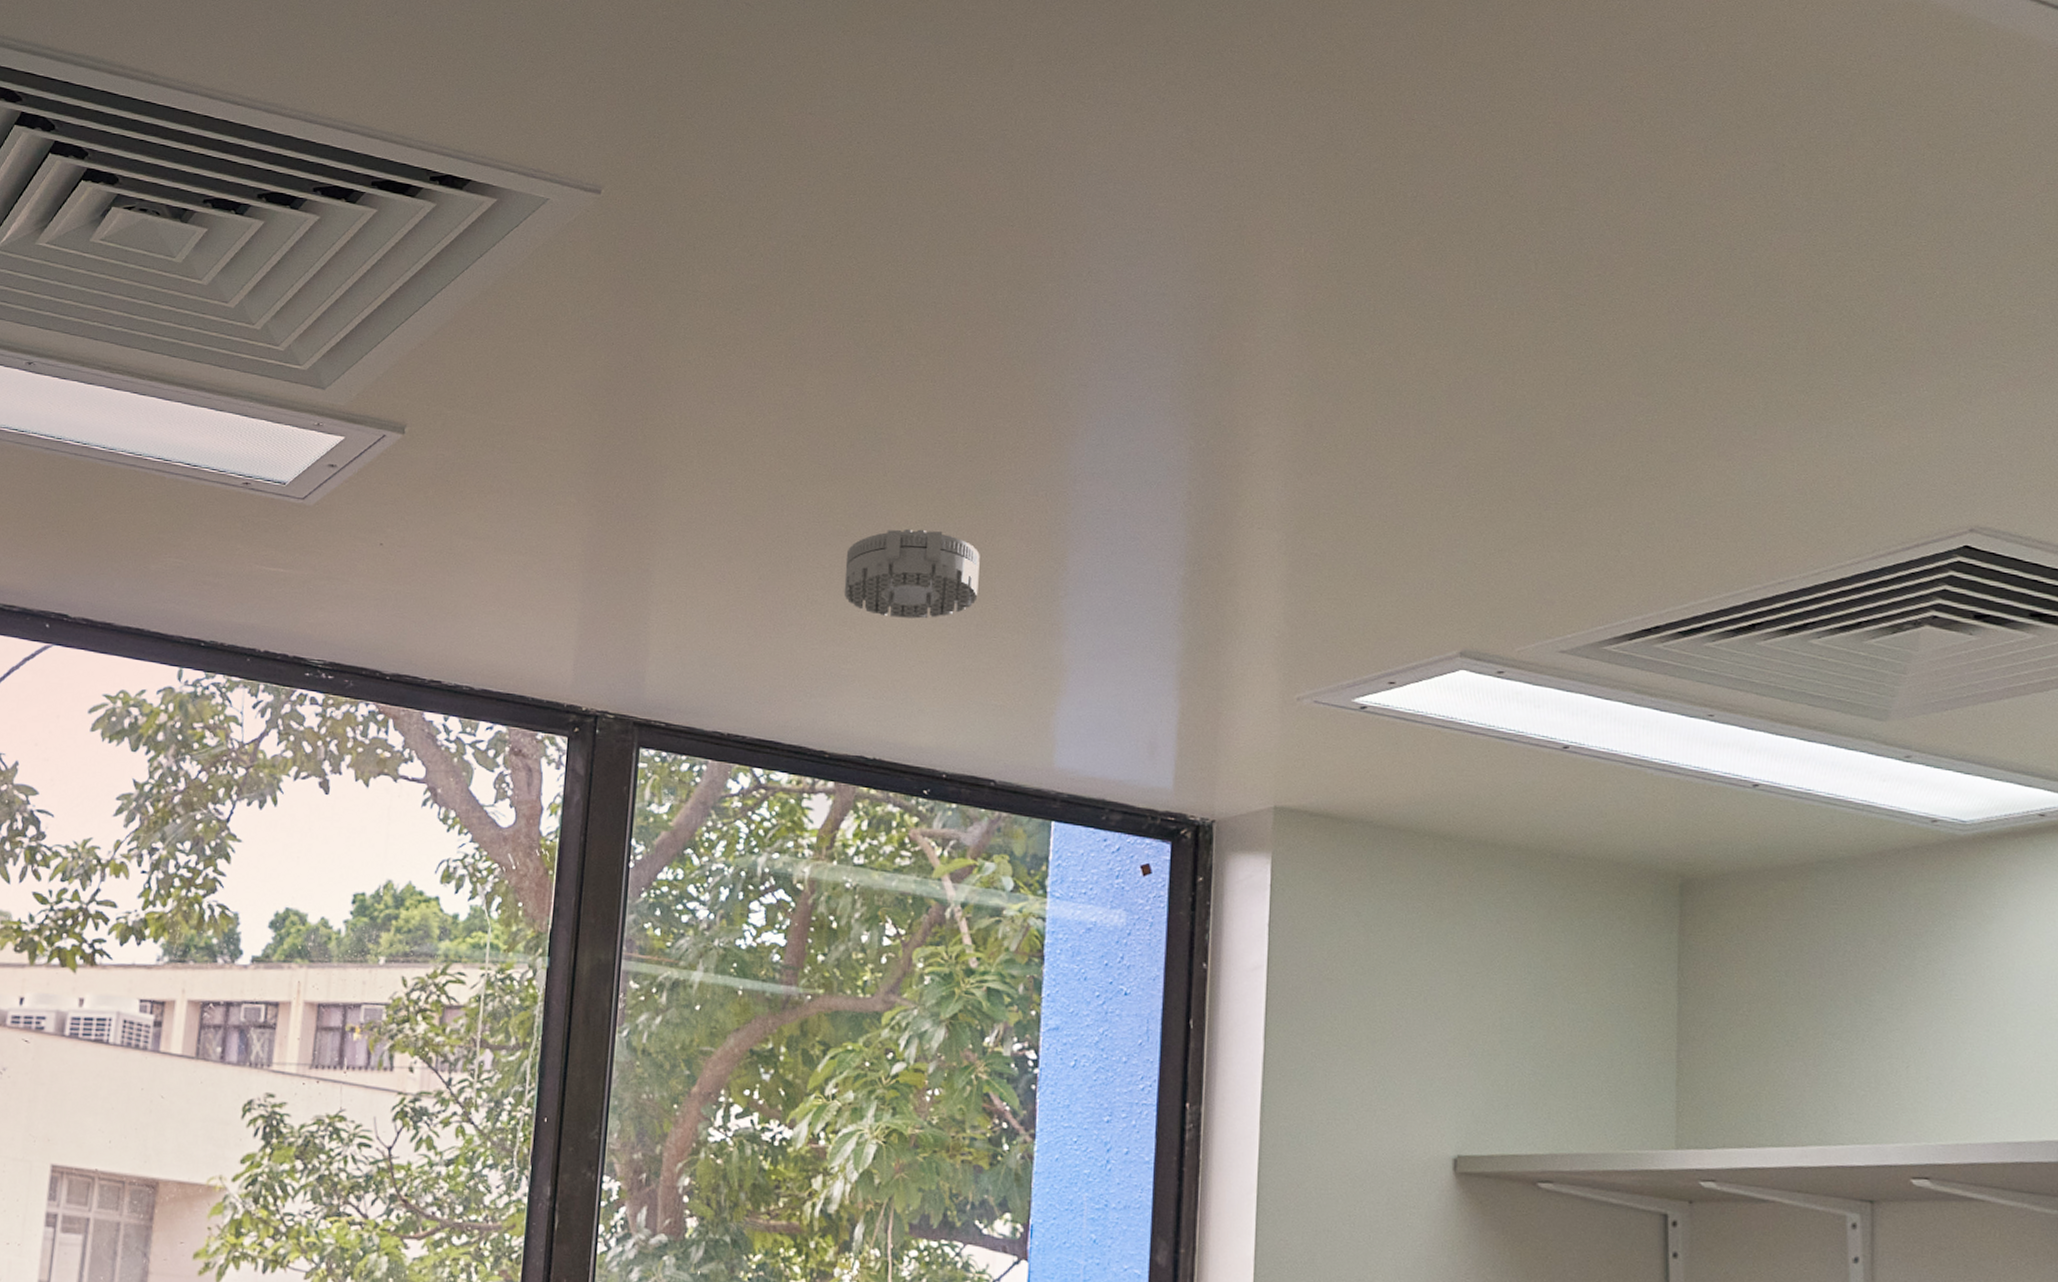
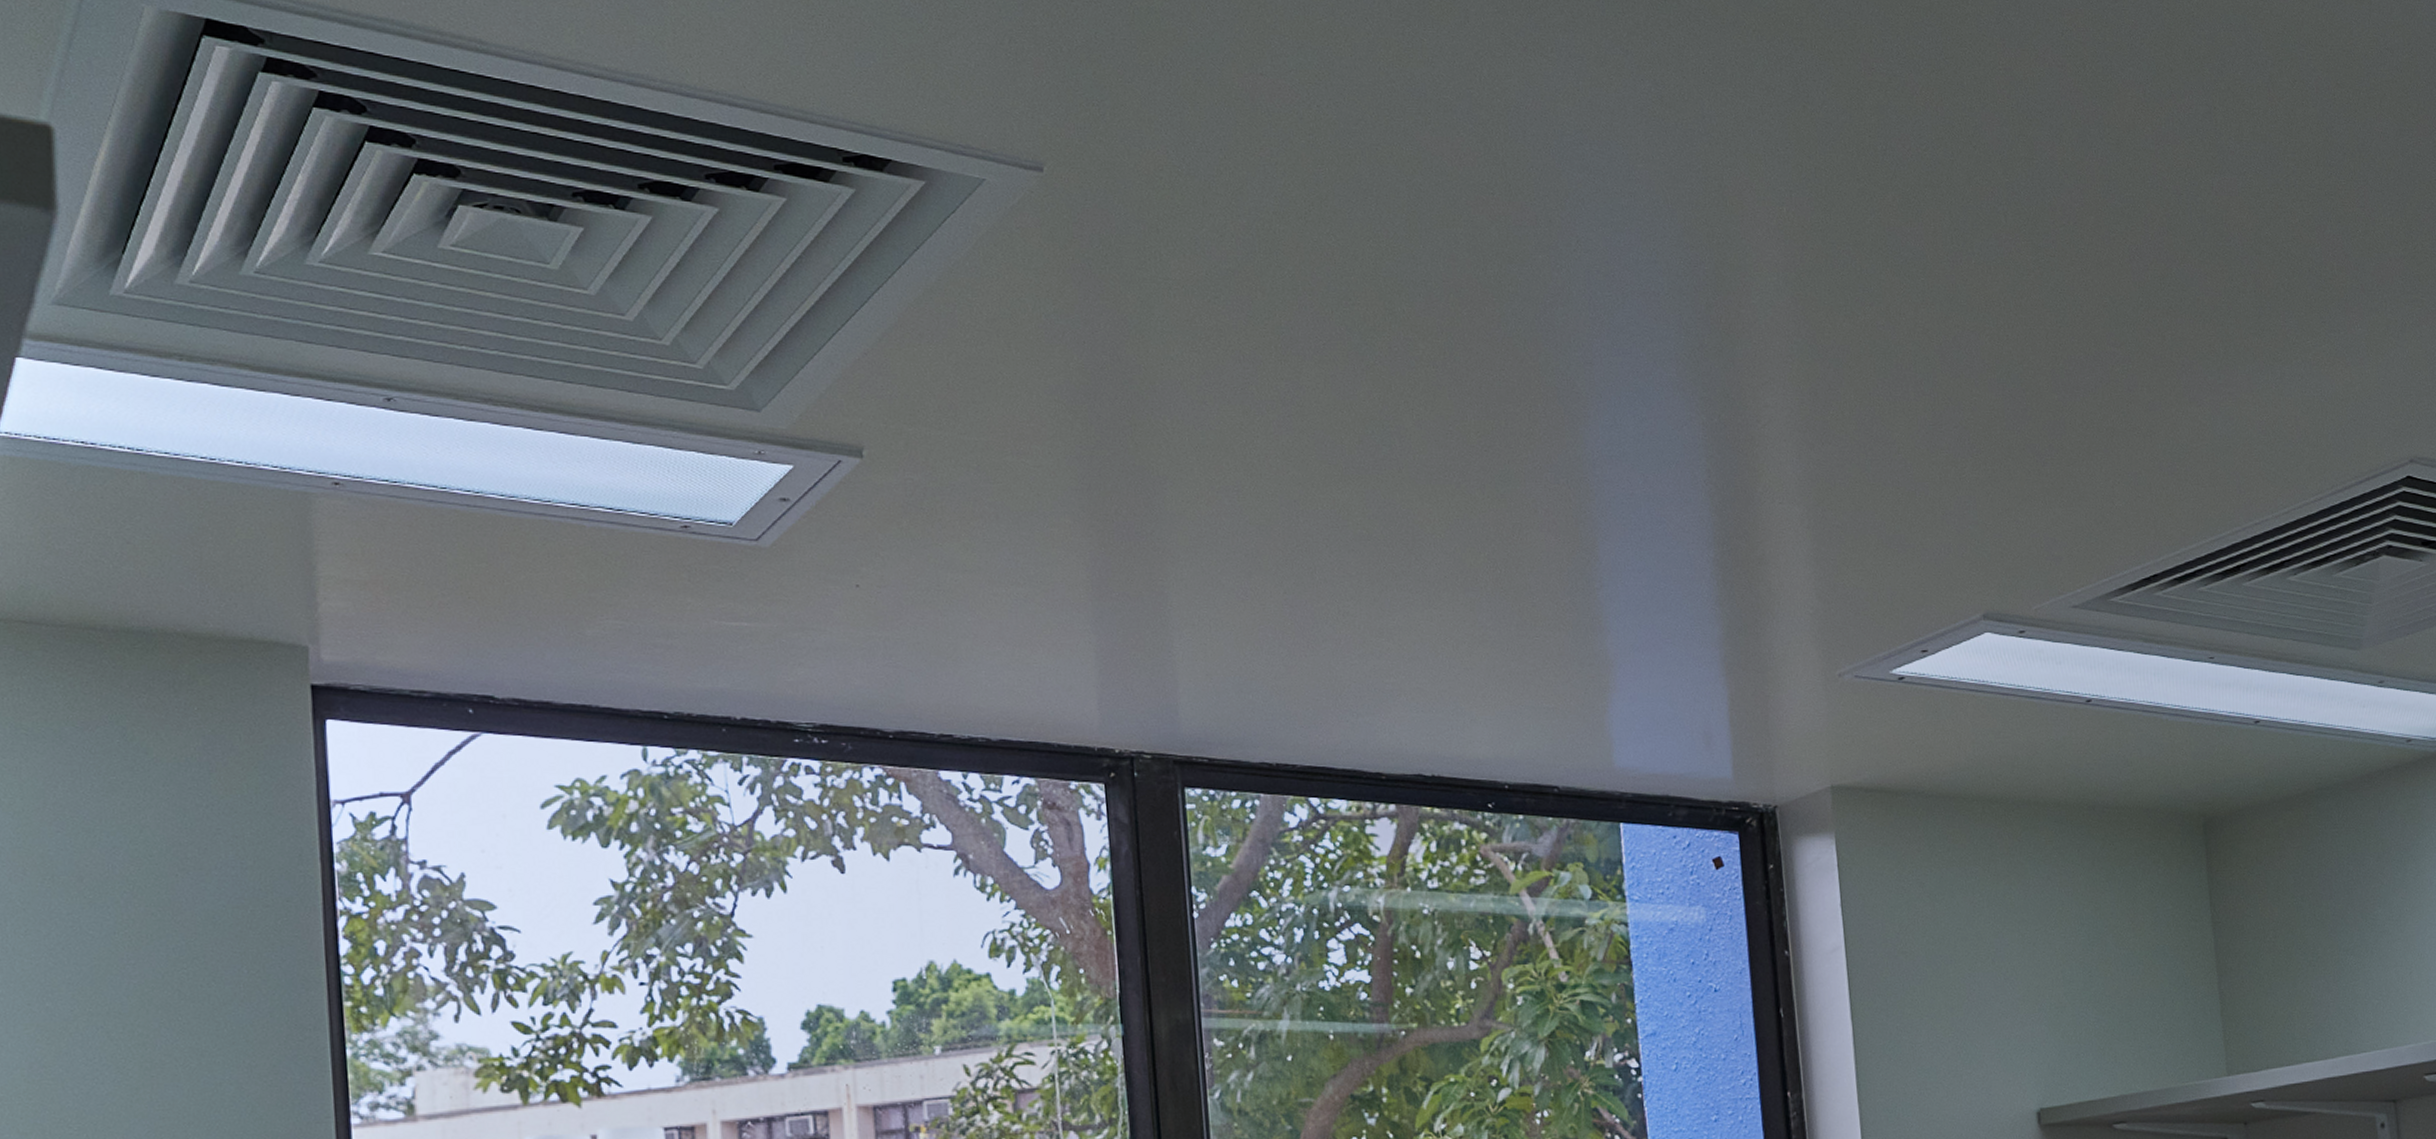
smoke detector: present [843,528,980,619] -> none [1372,527,1514,624]

